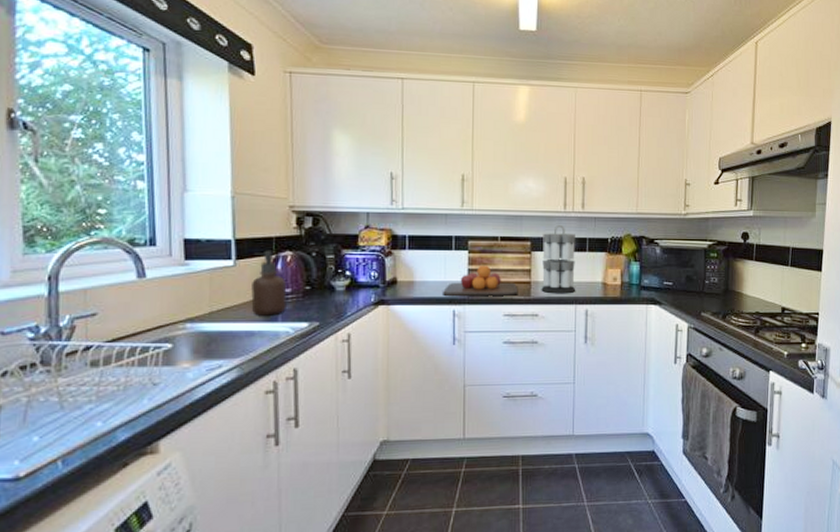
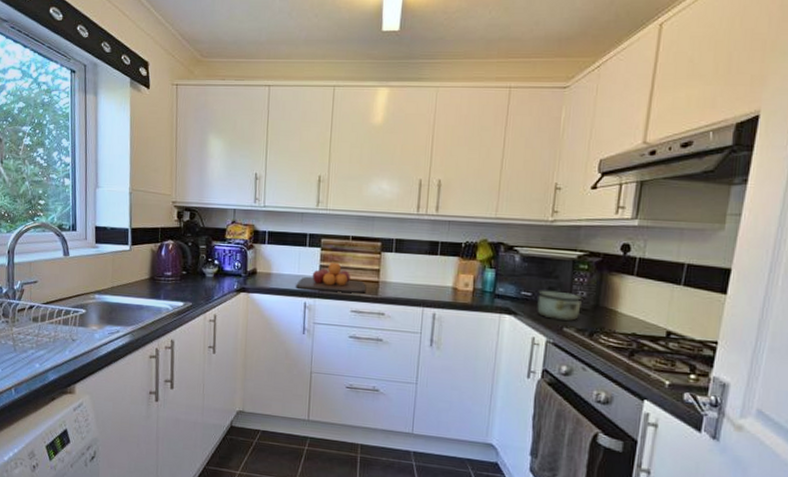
soap dispenser: present [251,250,287,316] -> none [141,238,168,294]
spice rack: present [541,224,575,294] -> none [389,226,427,296]
saucepan: none [678,279,714,307] -> present [537,290,582,322]

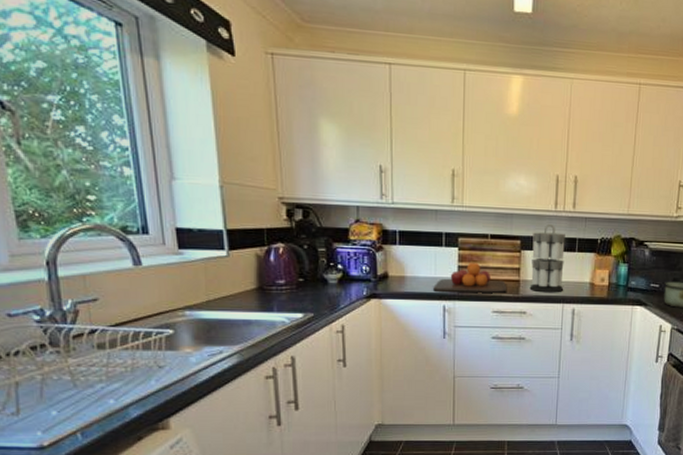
spice rack: none [389,226,427,296] -> present [529,223,565,293]

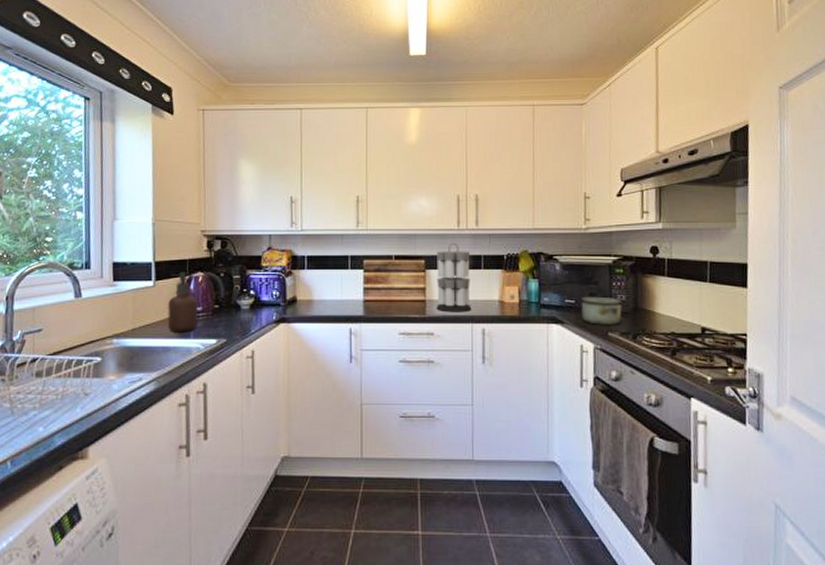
soap dispenser: none [246,241,281,306] -> present [167,271,198,333]
chopping board: present [433,263,507,294] -> none [340,284,413,315]

